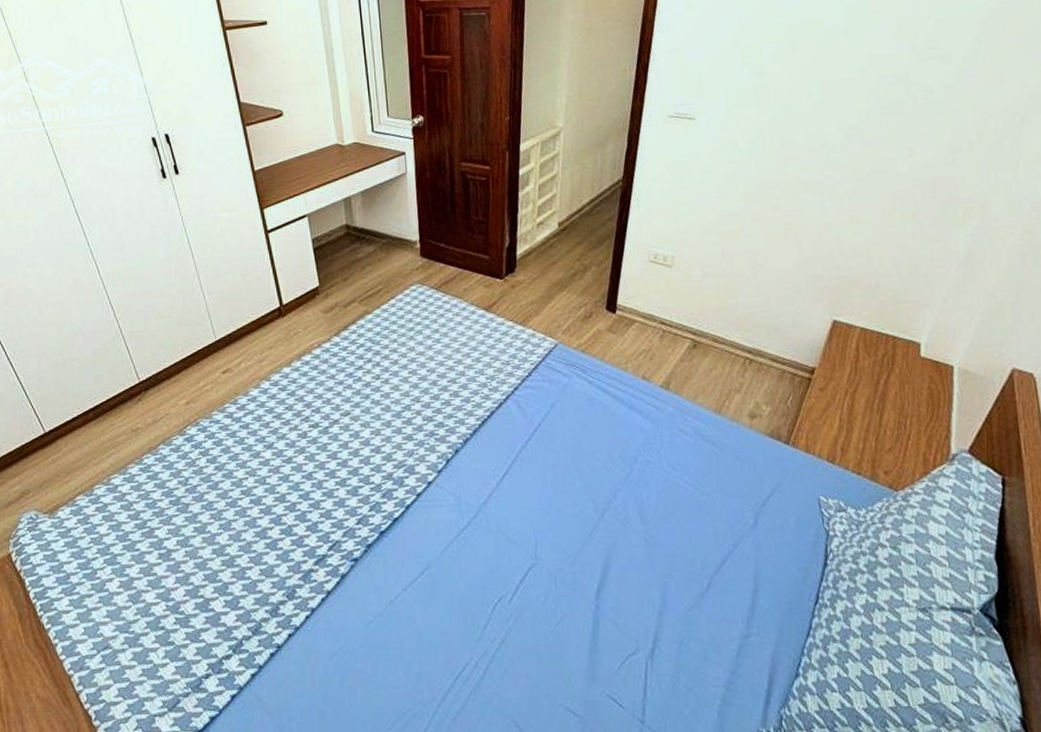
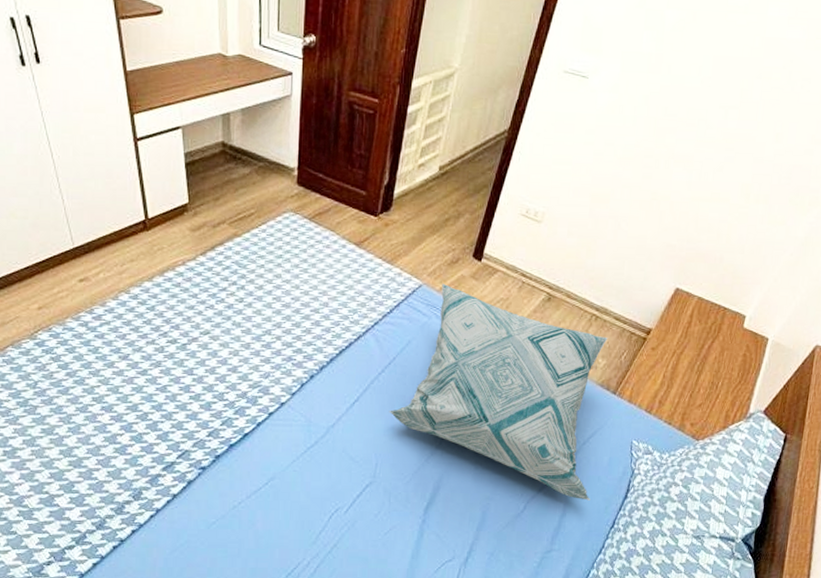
decorative pillow: none [541,340,784,572] -> present [388,283,608,500]

